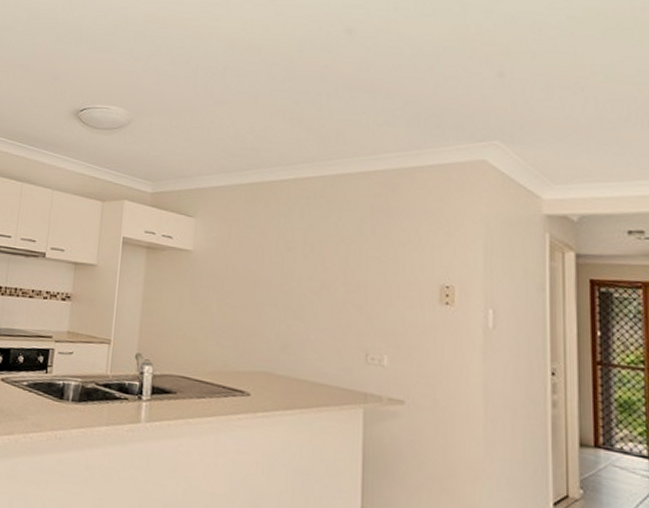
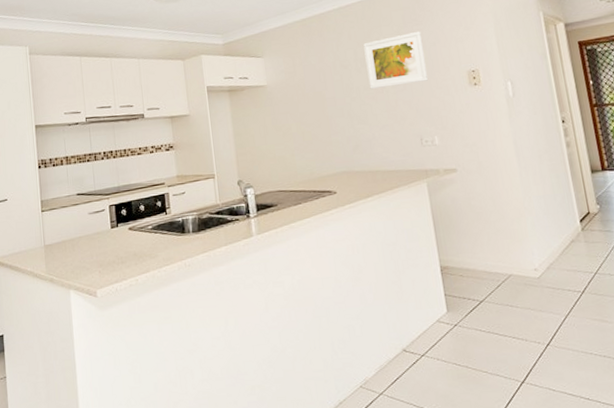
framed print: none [315,225,389,287] -> present [363,32,428,89]

